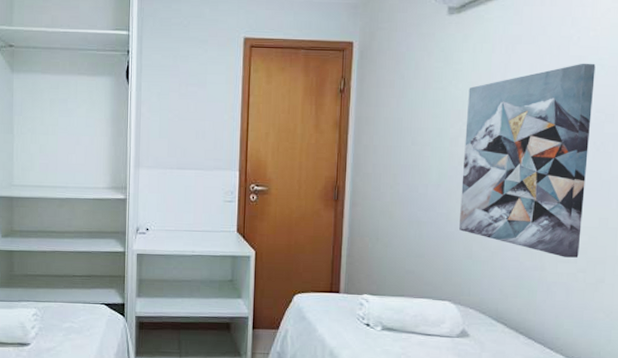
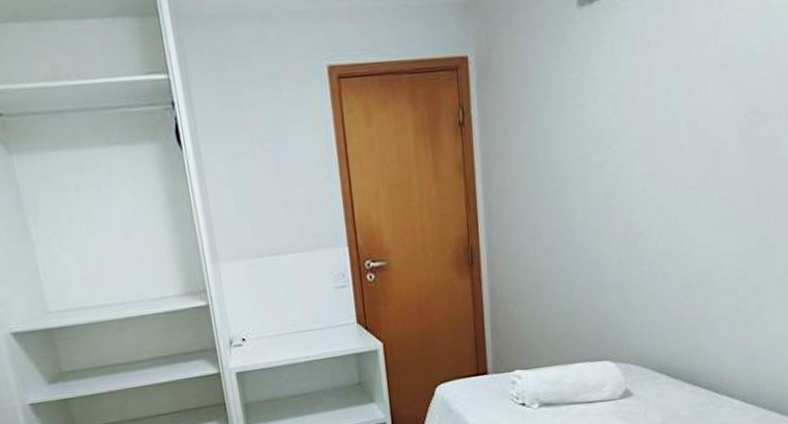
wall art: present [459,63,596,258] -> none [610,52,747,289]

